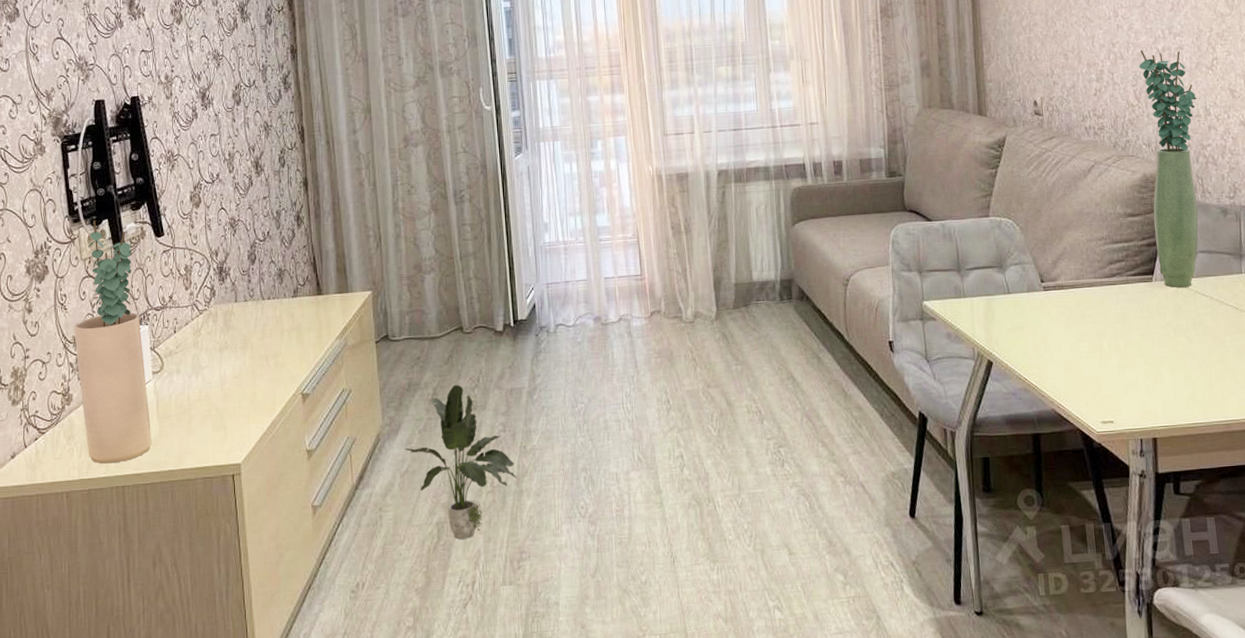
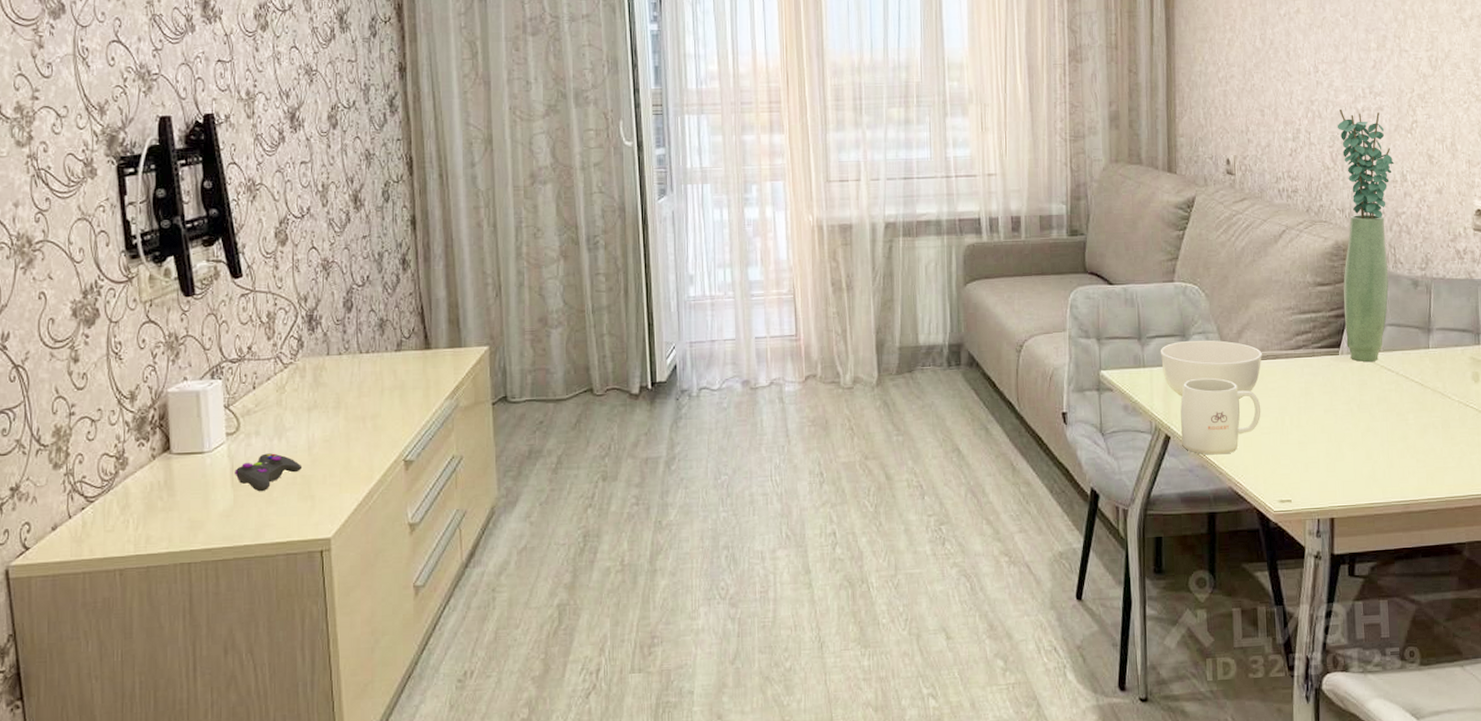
vase: present [73,220,152,464] -> none [130,257,225,538]
game controller: none [160,389,216,423] -> present [235,453,303,492]
potted plant: present [404,384,517,539] -> none [523,452,651,623]
bowl: none [979,270,1078,327] -> present [1160,340,1262,400]
mug: none [1001,306,1080,379] -> present [1180,377,1261,455]

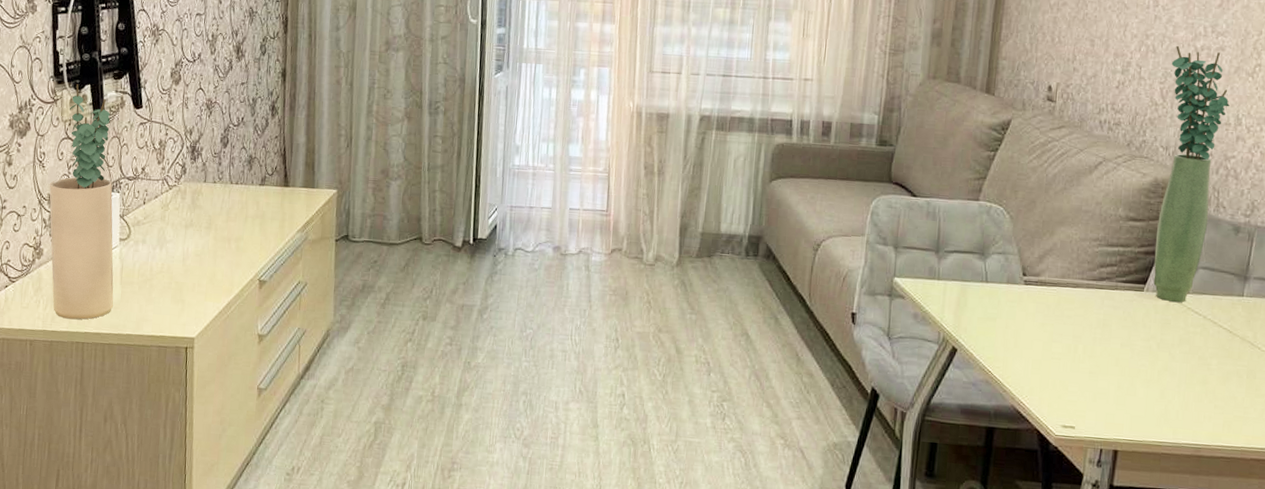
vase: none [130,257,225,538] -> present [49,84,114,320]
game controller: present [235,453,303,492] -> none [124,259,177,292]
bowl: present [1160,340,1262,400] -> none [956,259,1062,323]
mug: present [1180,377,1261,455] -> none [968,296,1054,374]

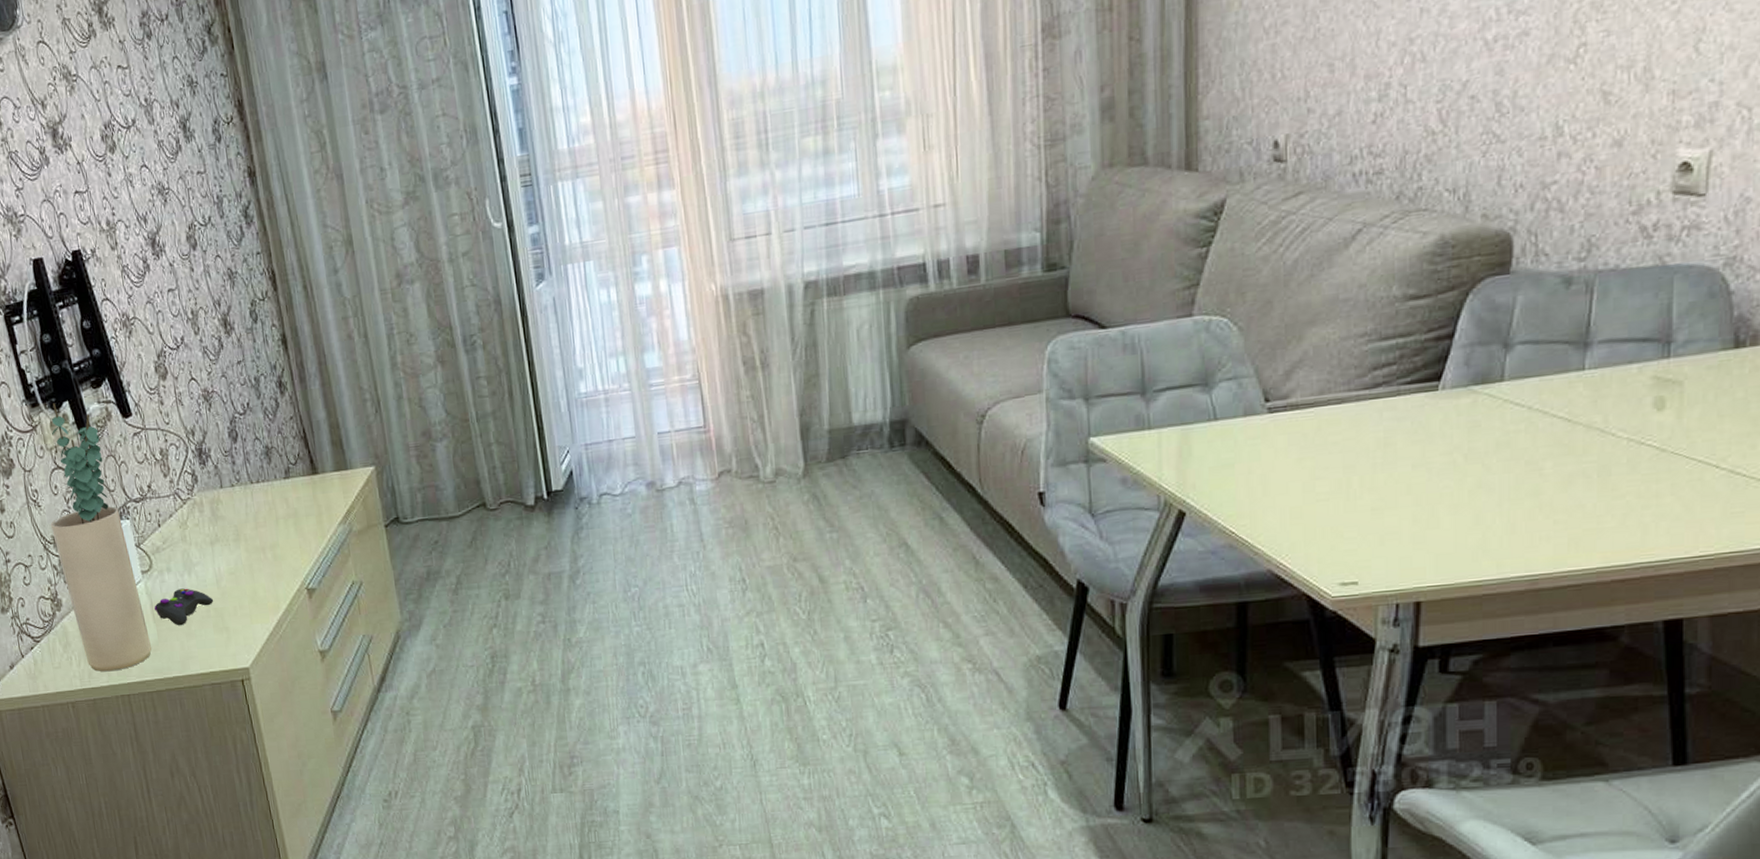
game controller: none [124,259,177,292] -> present [154,588,214,626]
vase: present [1153,46,1230,303] -> none [1449,40,1543,397]

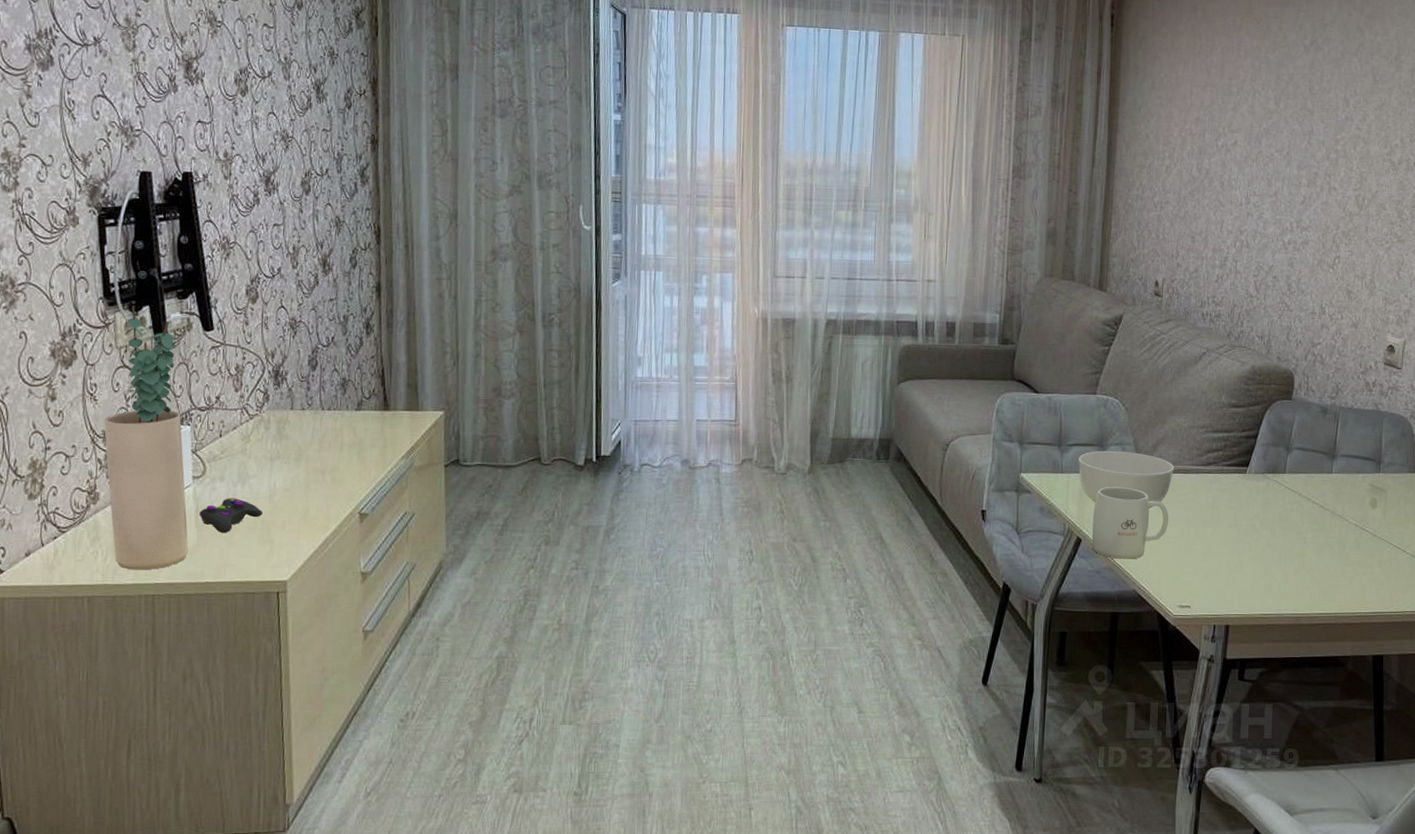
bowl: none [1172,386,1321,463] -> present [1078,450,1174,510]
mug: none [1200,435,1317,532] -> present [1092,486,1169,559]

